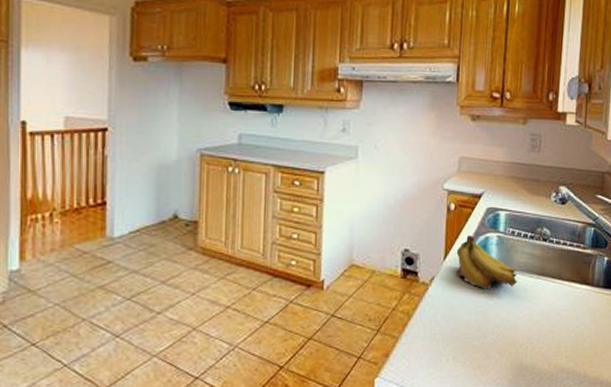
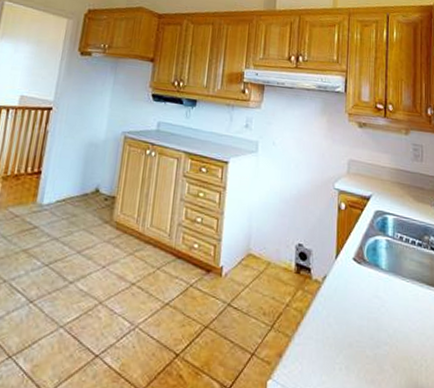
fruit: present [455,235,517,289] -> none [346,236,408,295]

